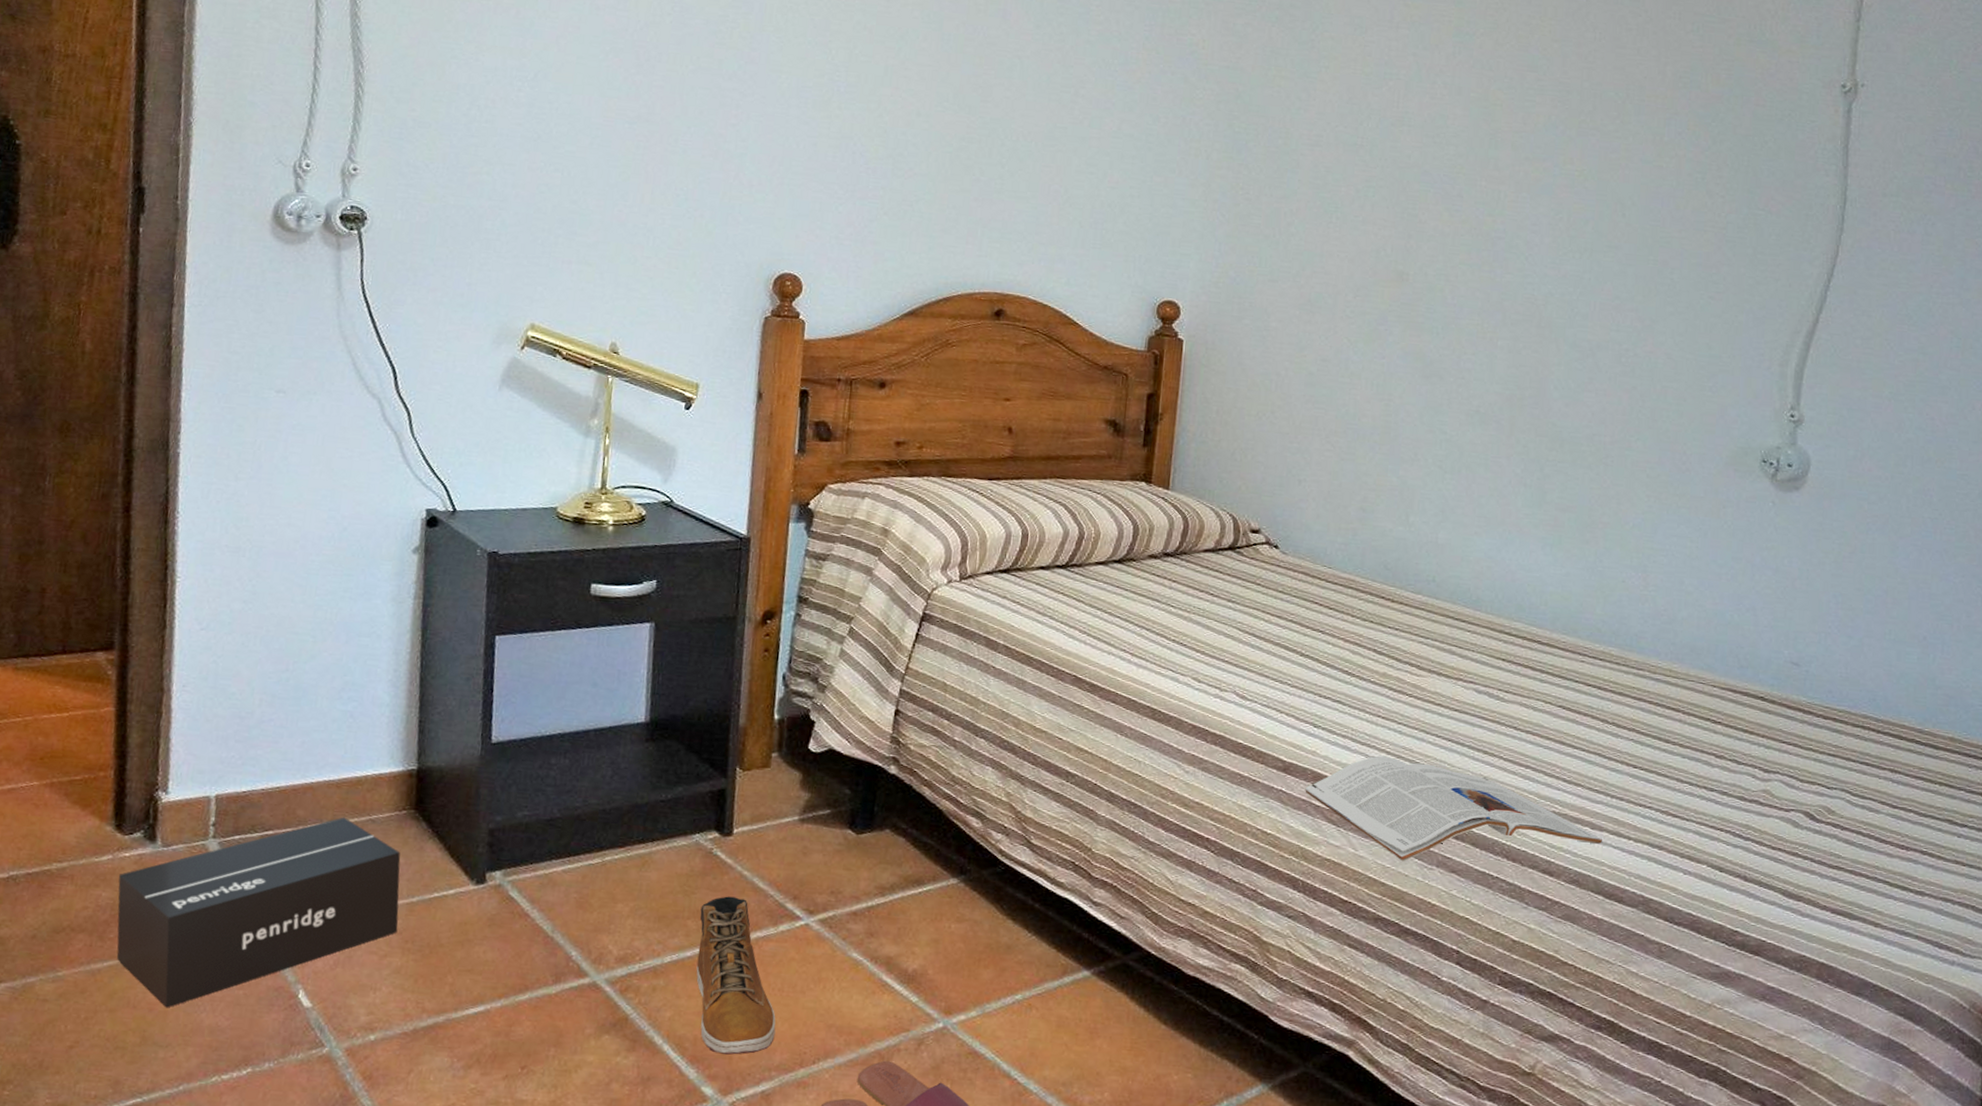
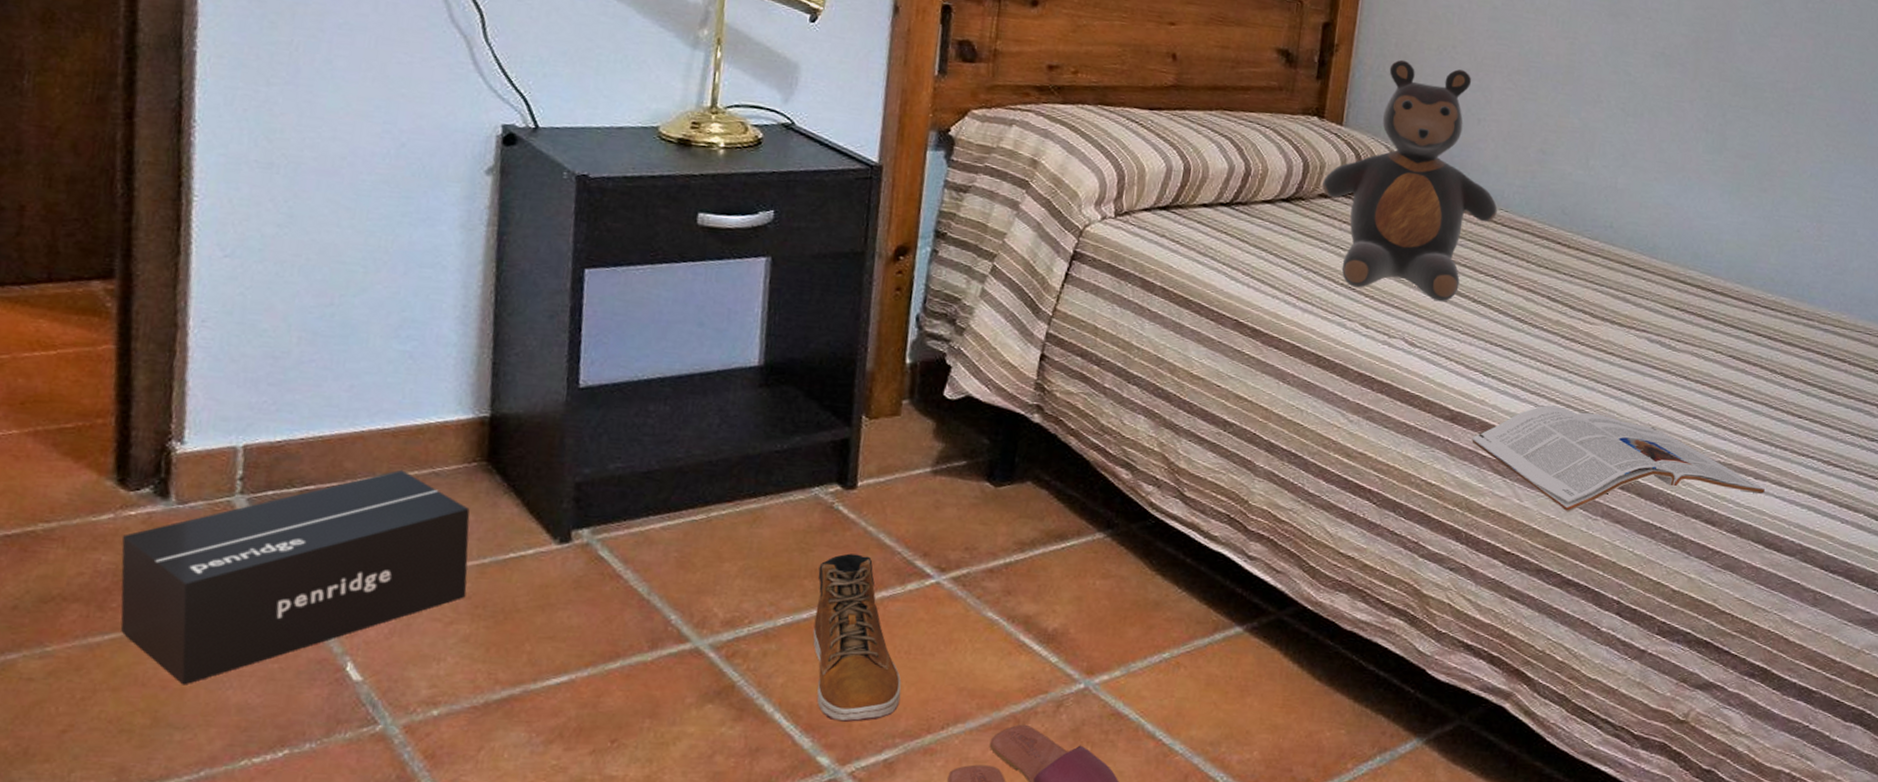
teddy bear: none [1151,426,1321,656] -> present [1321,59,1498,302]

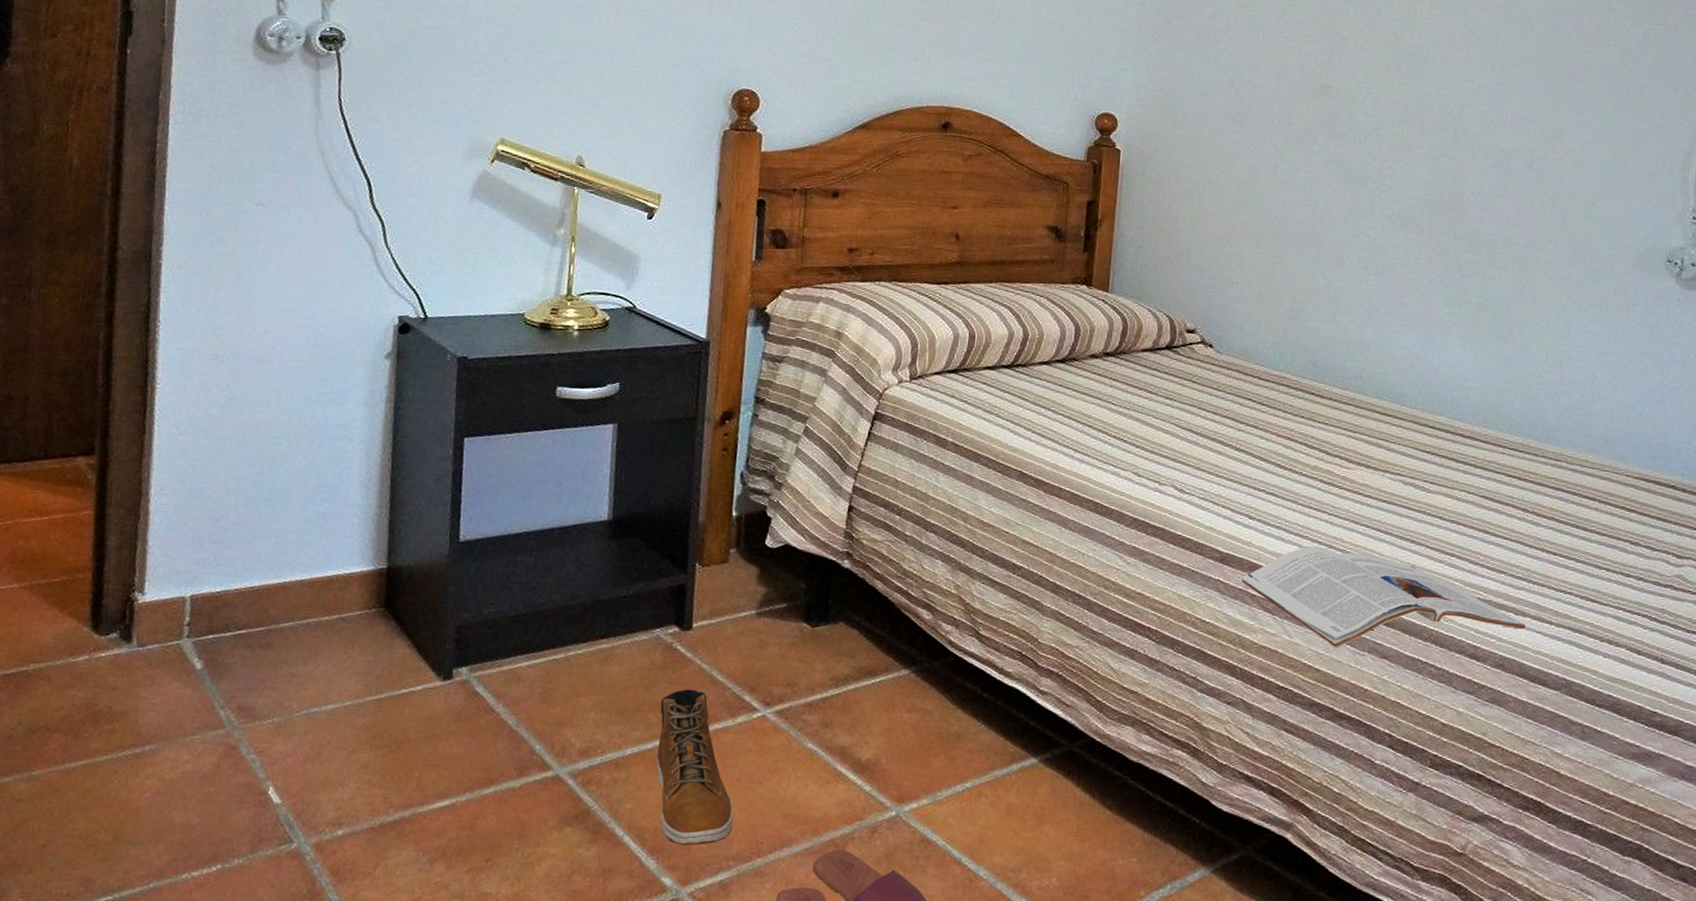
box: present [120,469,470,685] -> none [90,615,370,806]
teddy bear: present [1321,59,1498,302] -> none [1092,231,1254,451]

